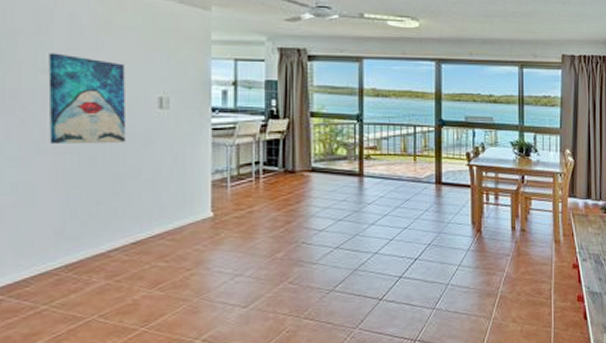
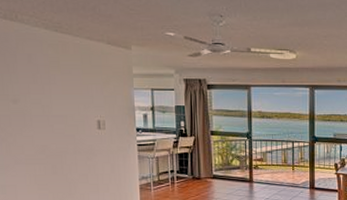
wall art: present [48,53,127,145] -> none [16,87,77,157]

